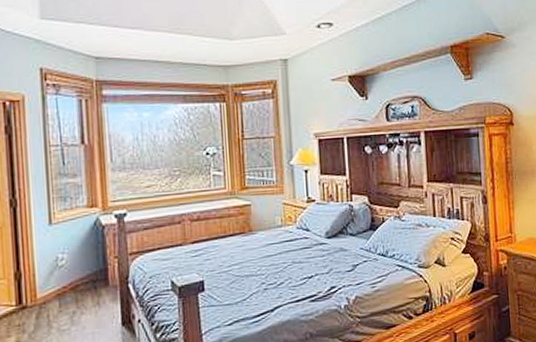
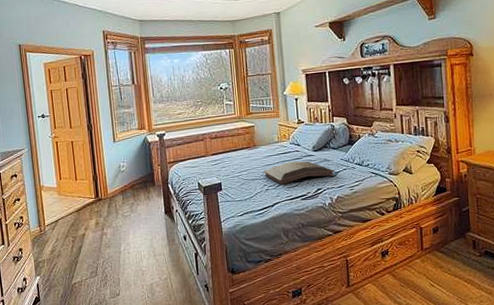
serving tray: none [261,251,352,282] -> present [263,161,335,185]

